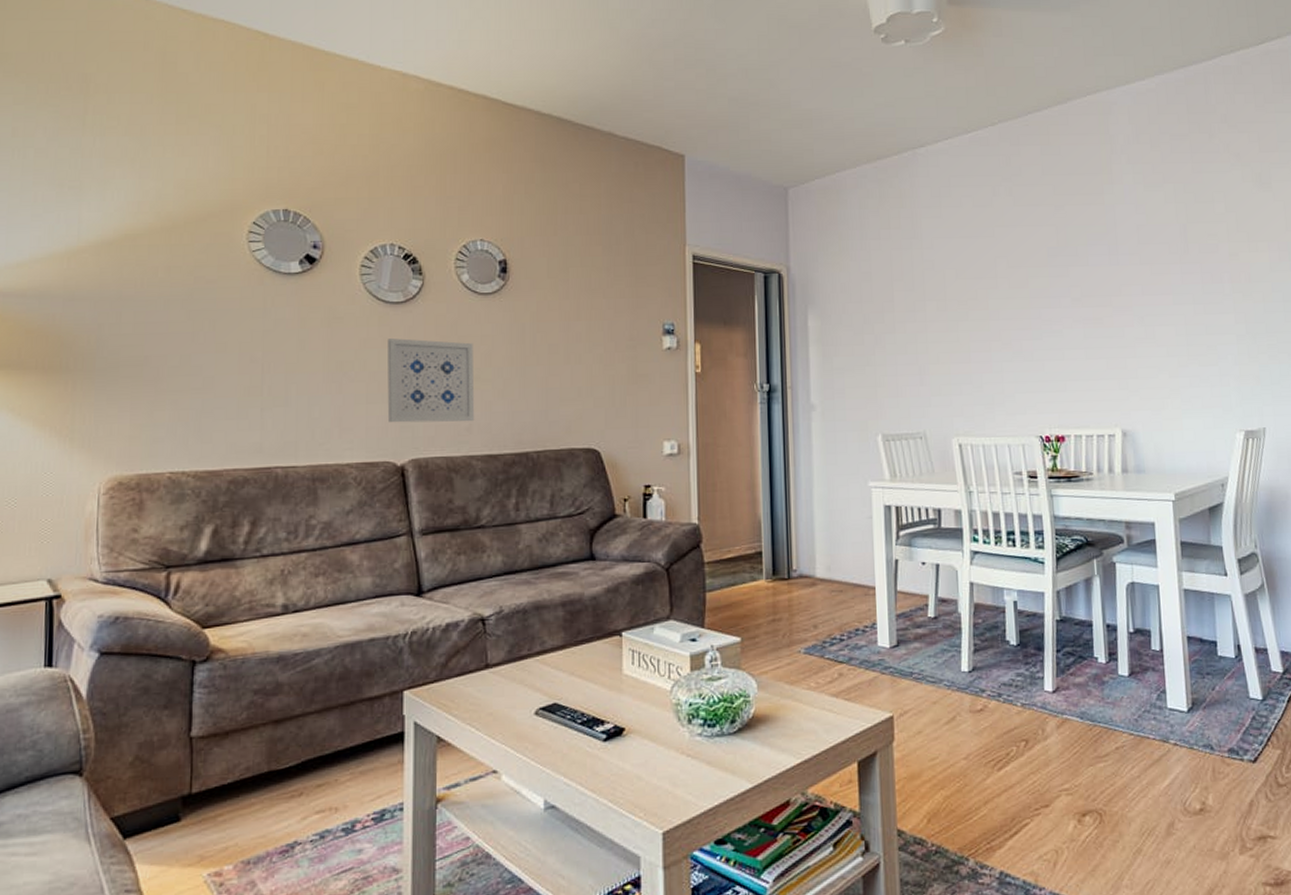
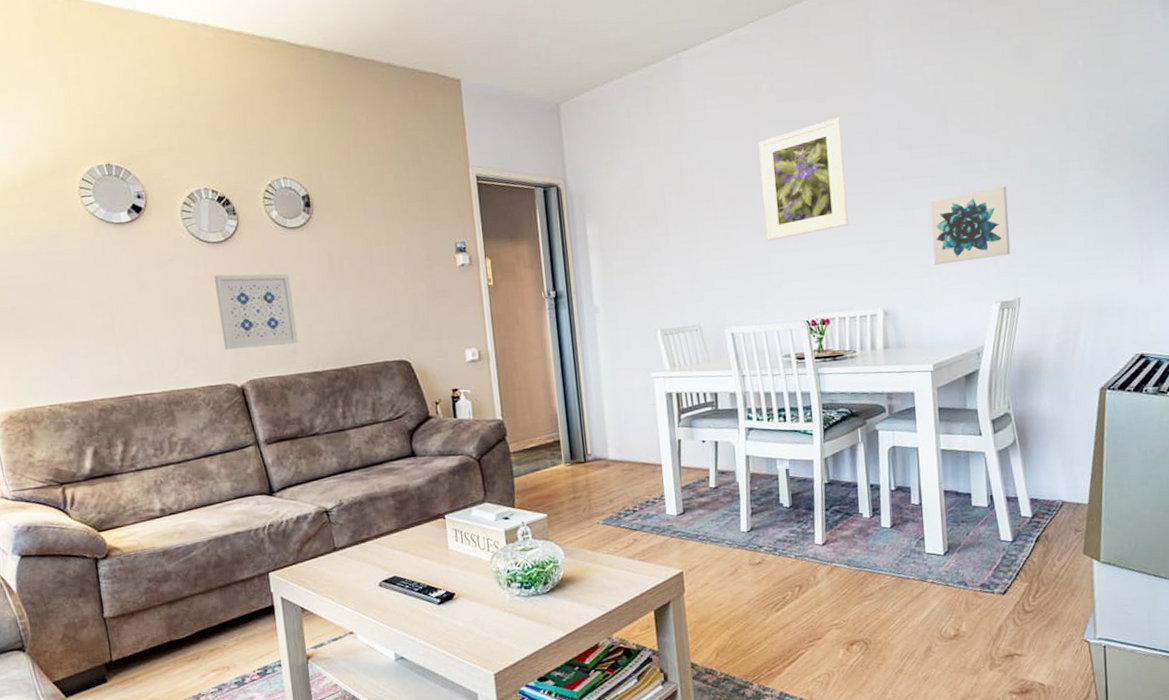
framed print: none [994,227,1086,348] -> present [758,117,849,241]
wall art: none [1170,310,1254,387] -> present [930,186,1010,266]

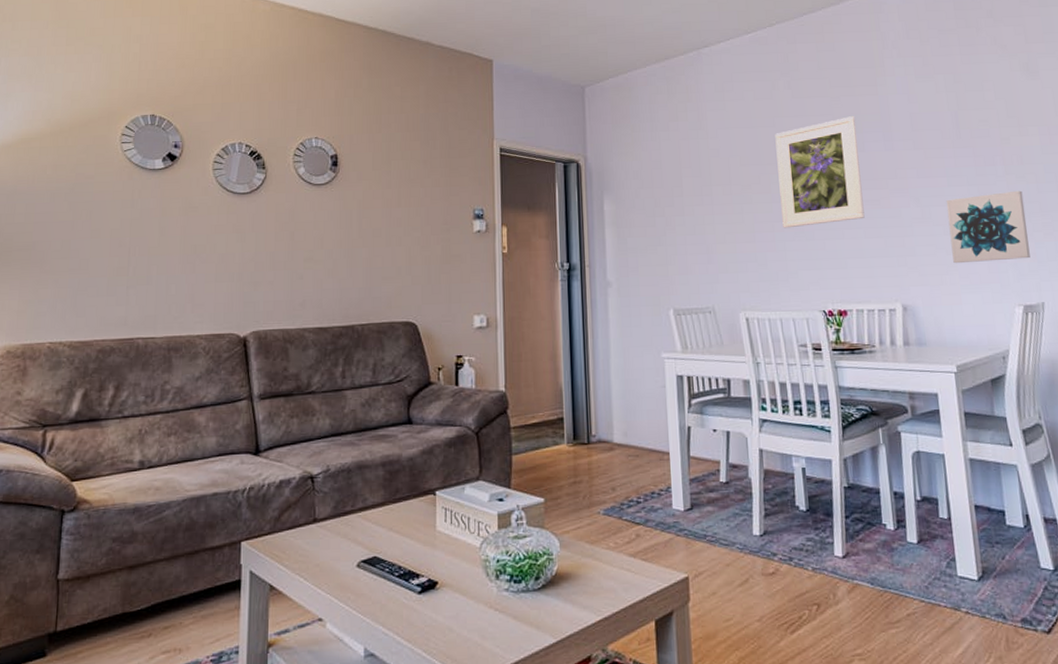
wall art: present [214,273,299,350] -> none [233,224,308,299]

